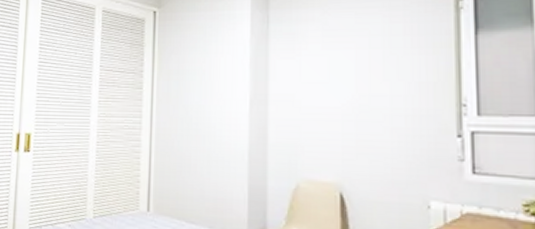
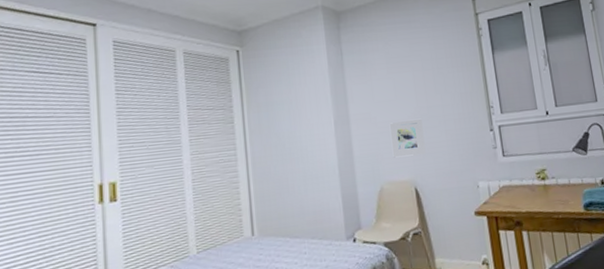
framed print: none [316,108,360,154] -> present [389,118,426,158]

